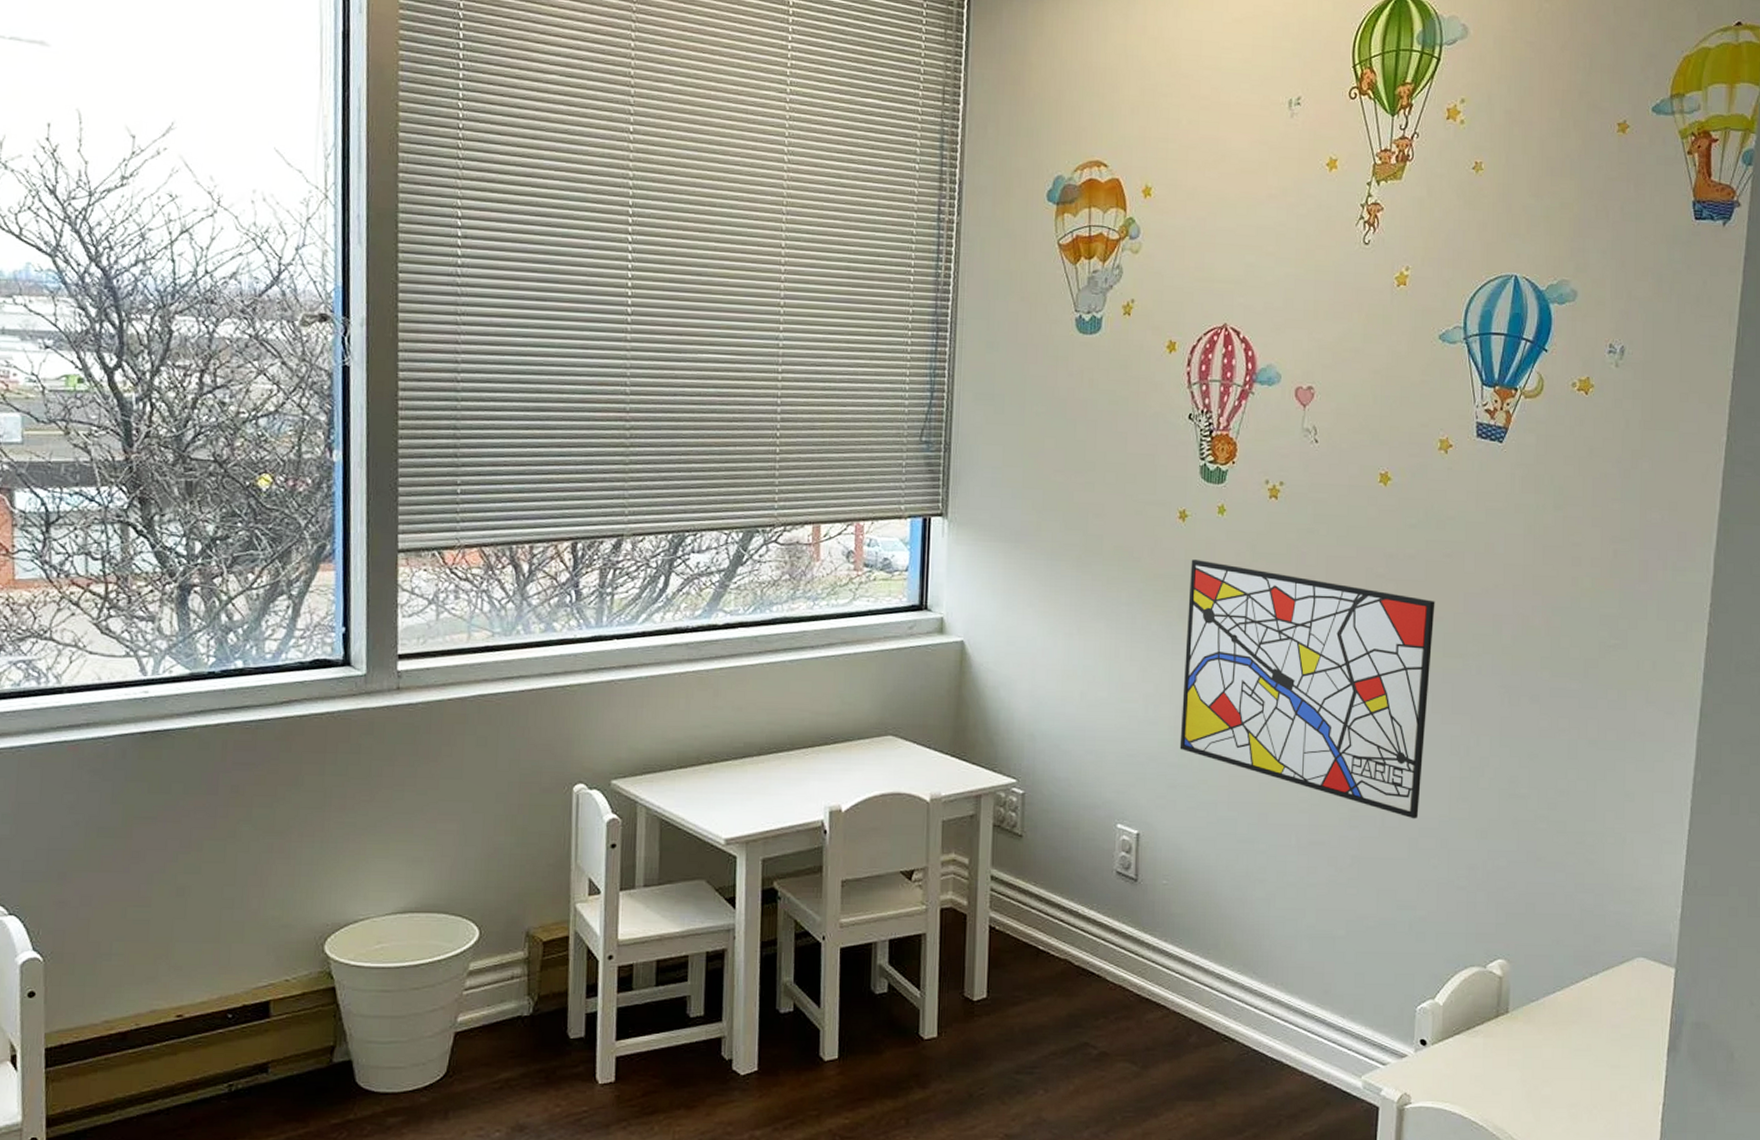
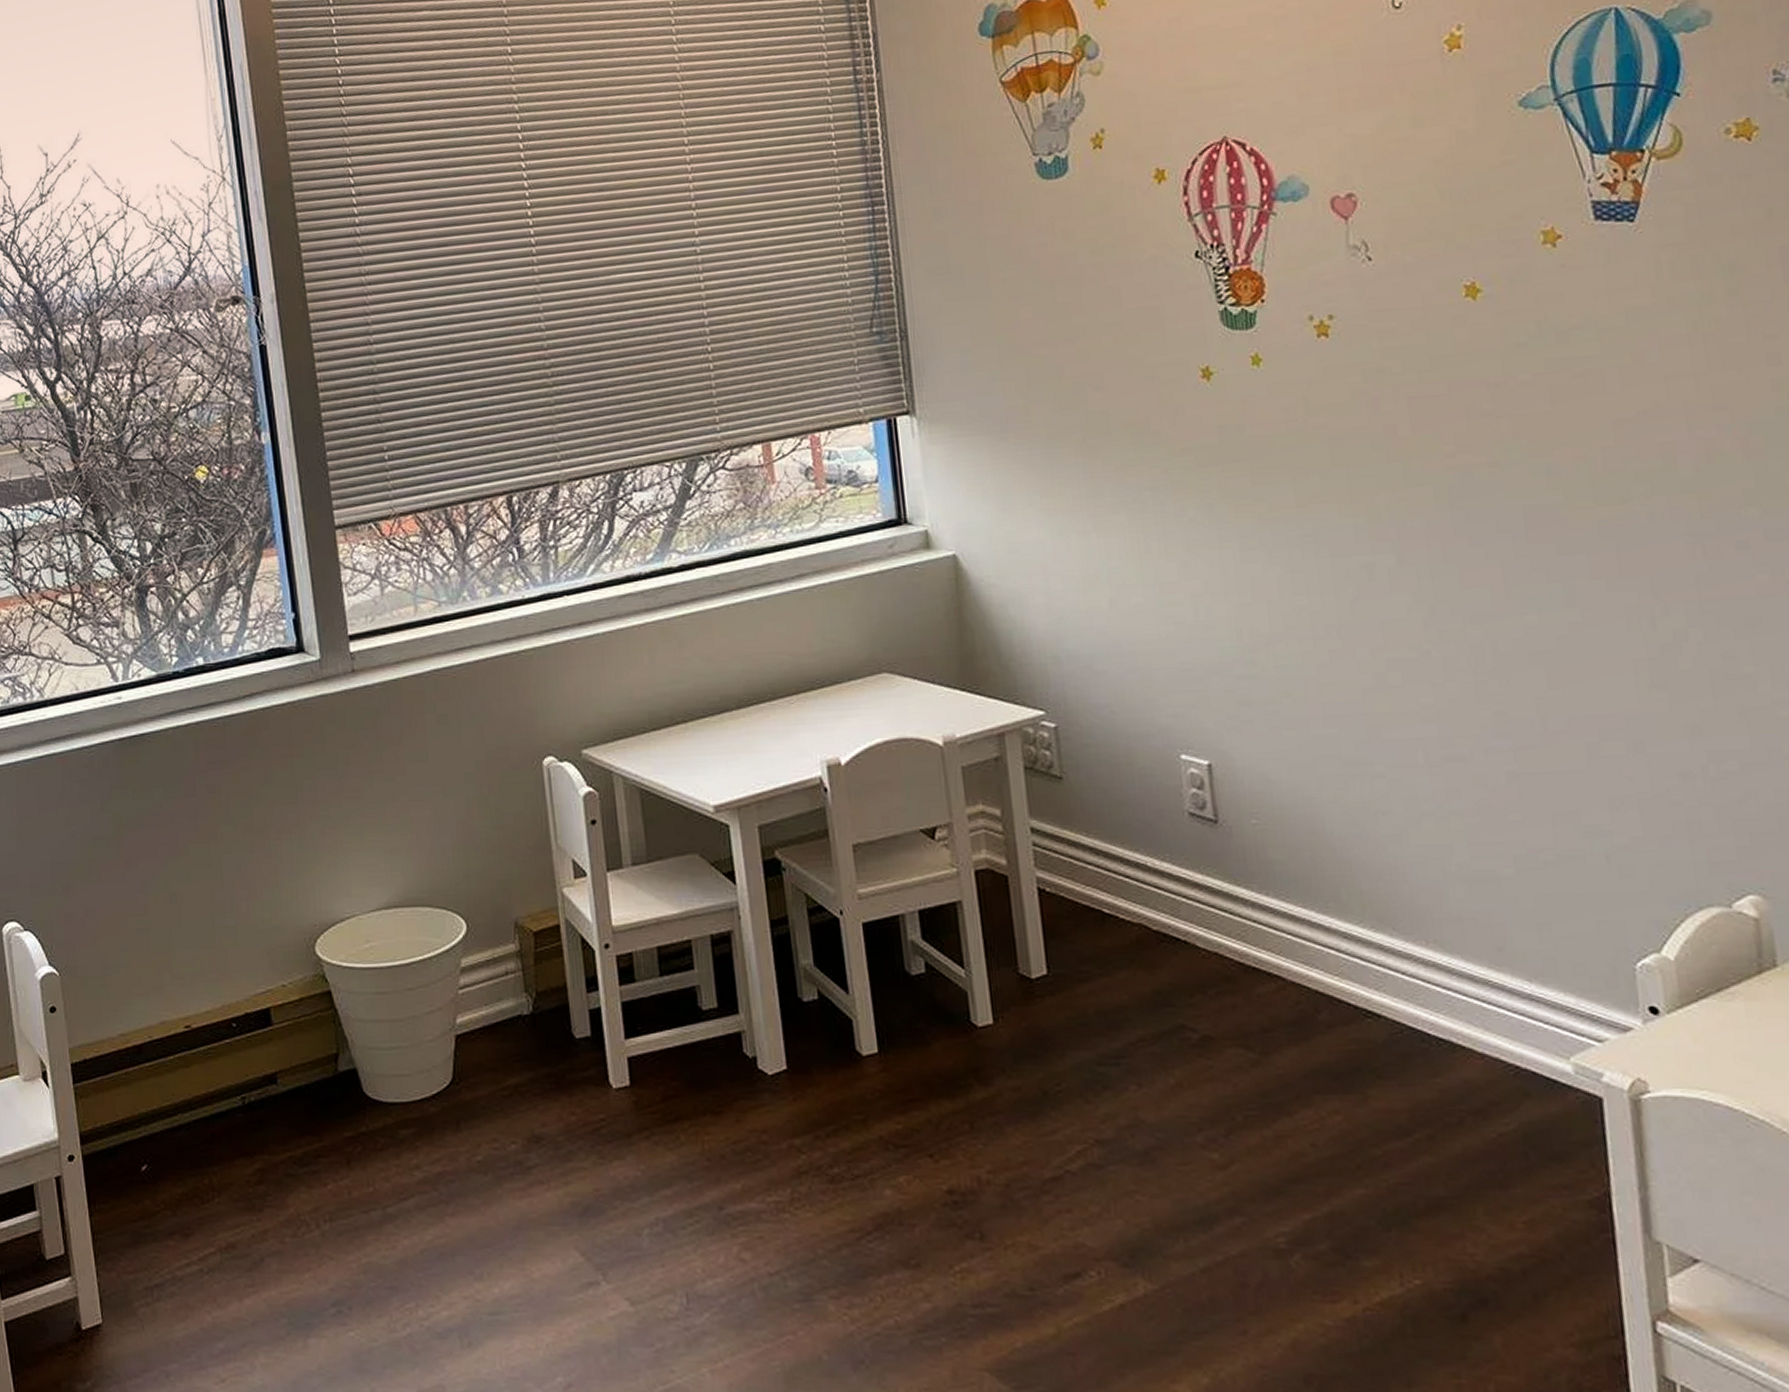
wall art: present [1179,559,1435,819] -> none [1226,424,1595,719]

